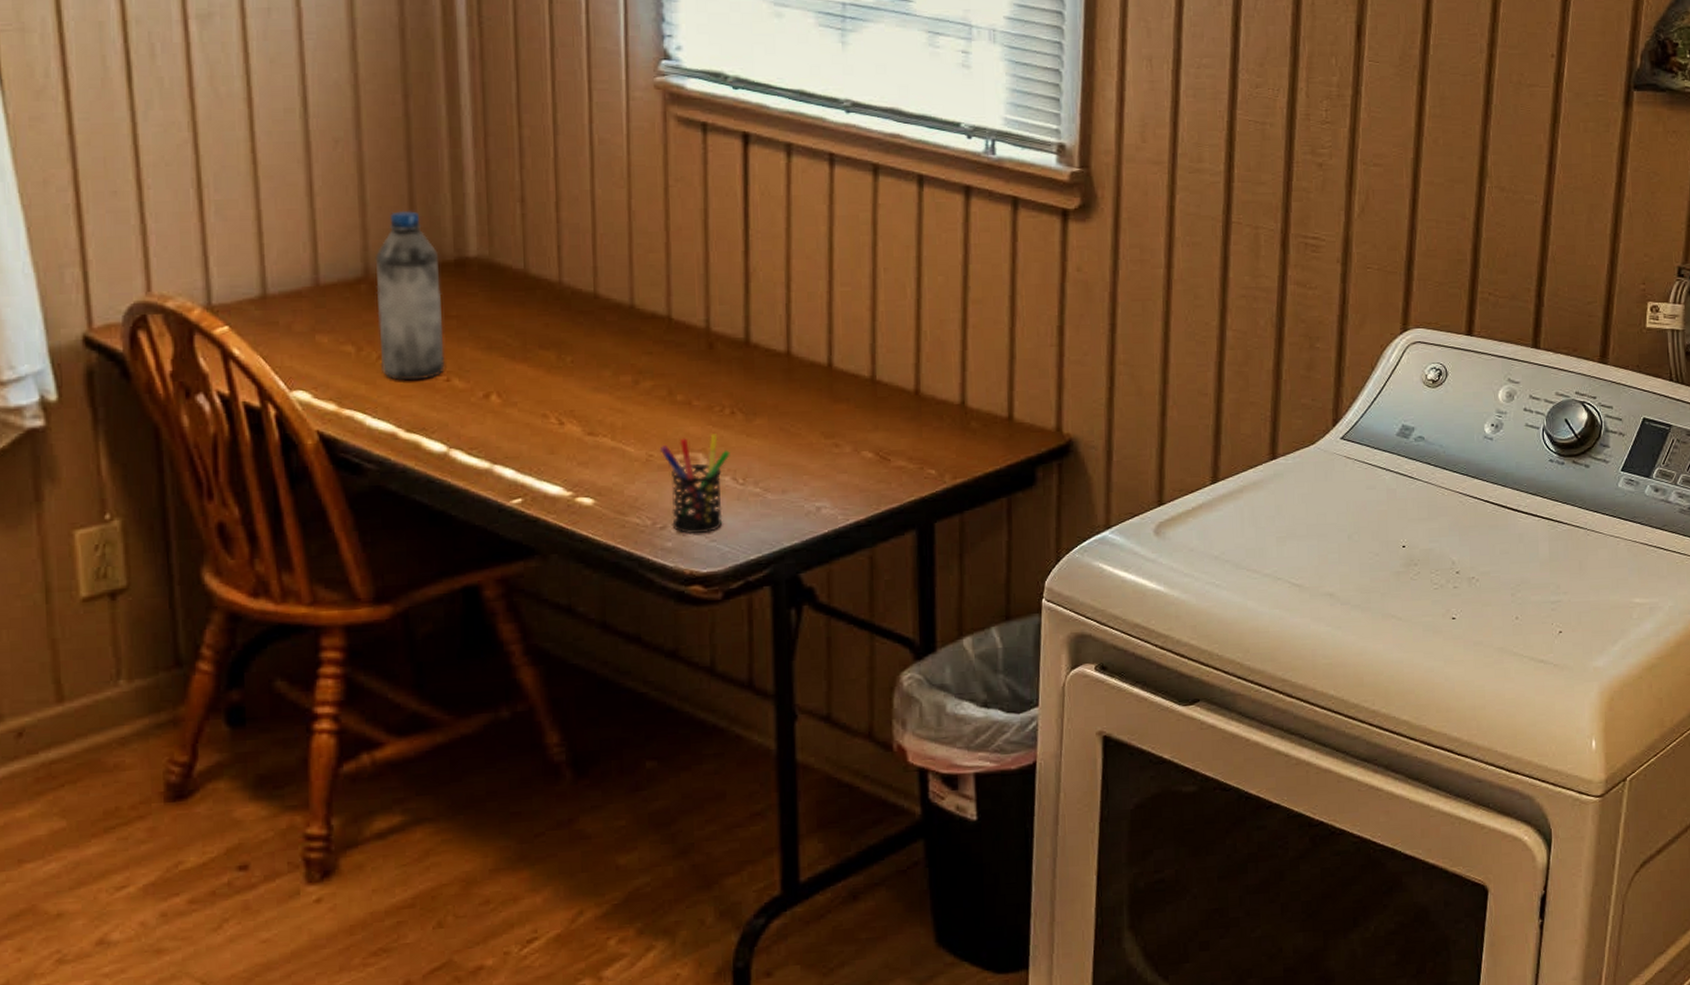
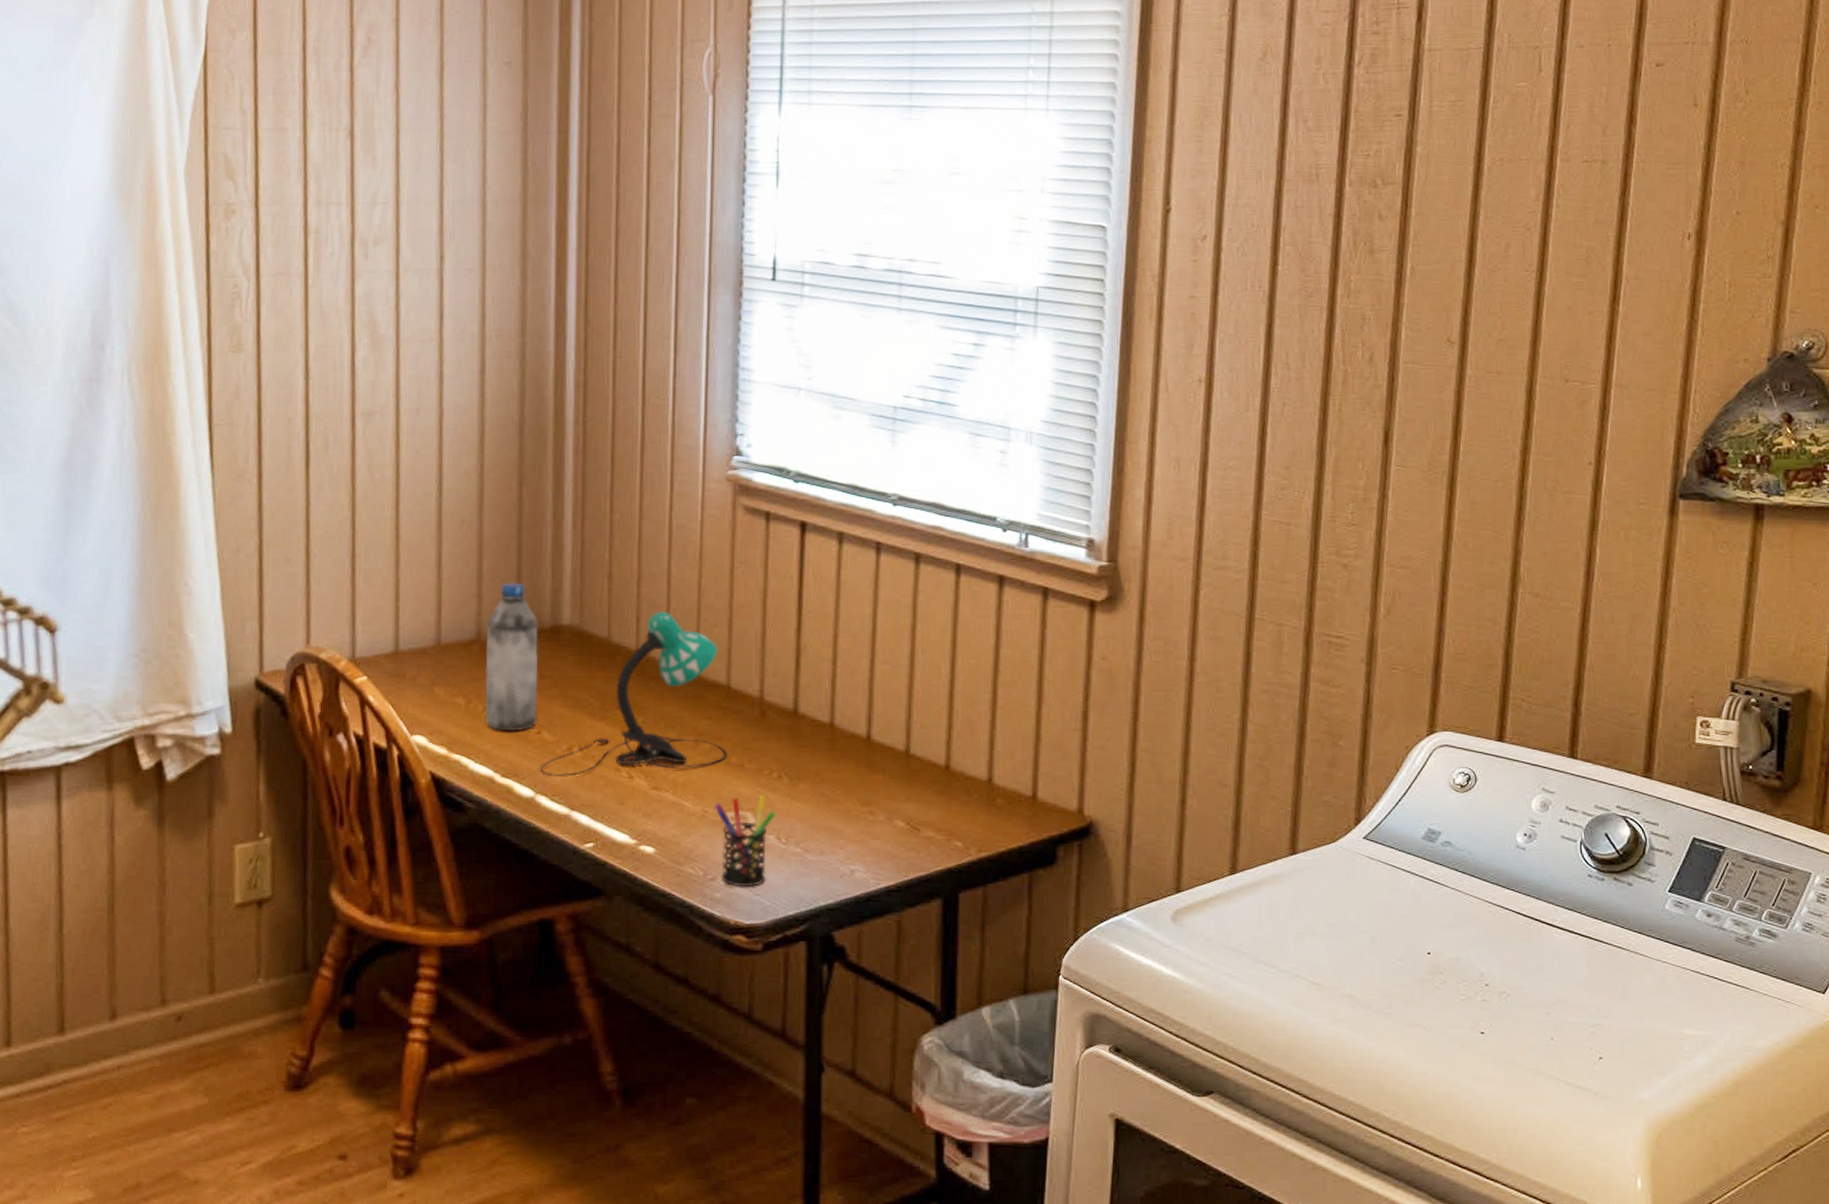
desk lamp: none [451,236,671,428] -> present [539,610,727,777]

